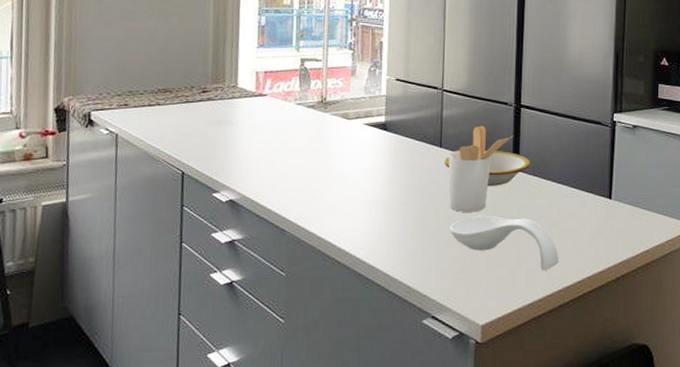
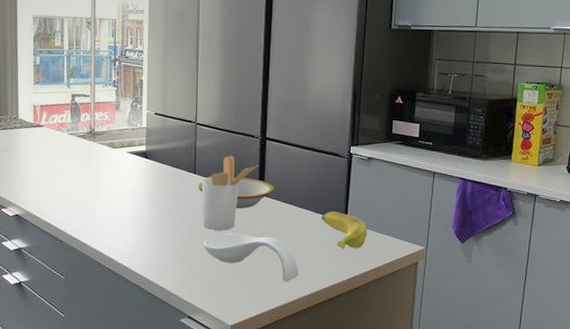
banana: none [583,186,634,230] -> present [321,211,367,249]

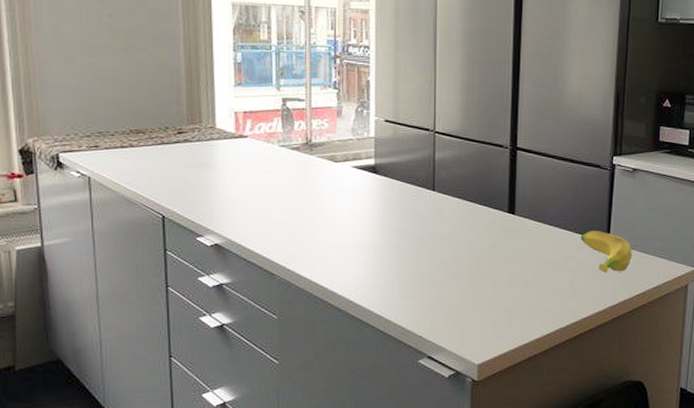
bowl: present [198,177,274,208] -> none [438,194,527,230]
utensil holder: present [201,155,259,230] -> none [442,168,509,256]
spoon rest: present [203,234,299,282] -> none [444,259,556,313]

